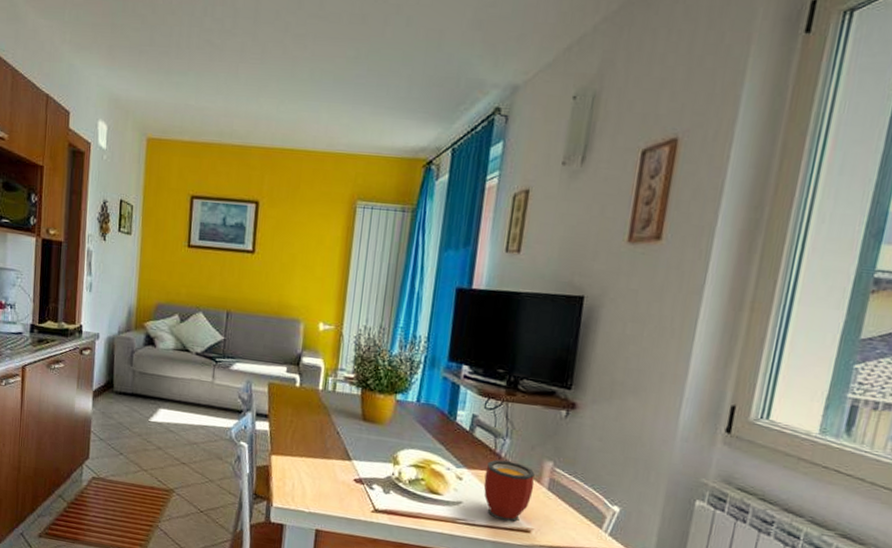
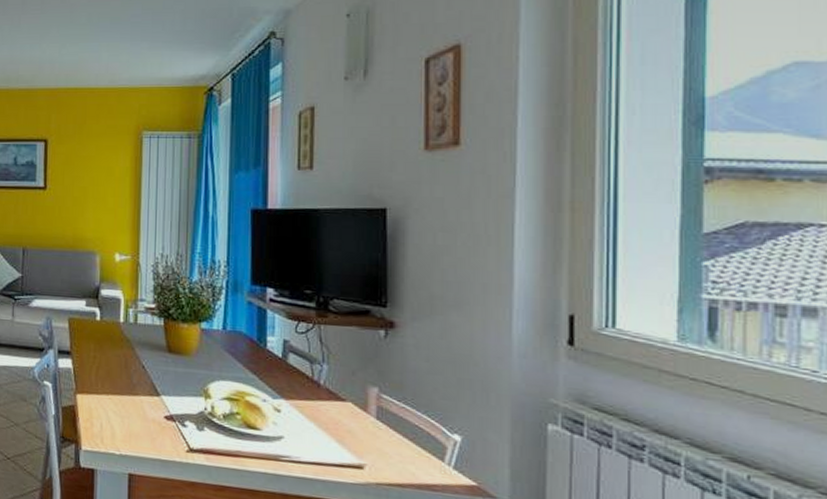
mug: present [483,459,535,523] -> none [305,387,361,458]

